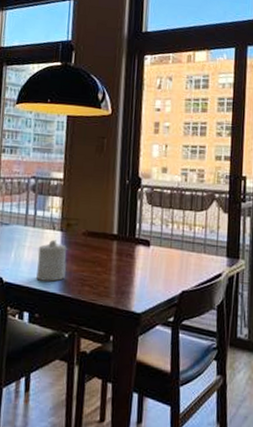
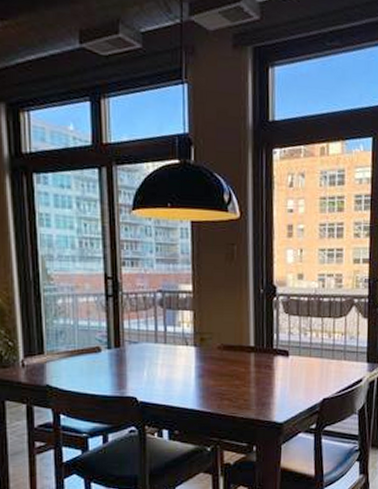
candle: present [36,239,67,282] -> none [172,355,203,398]

